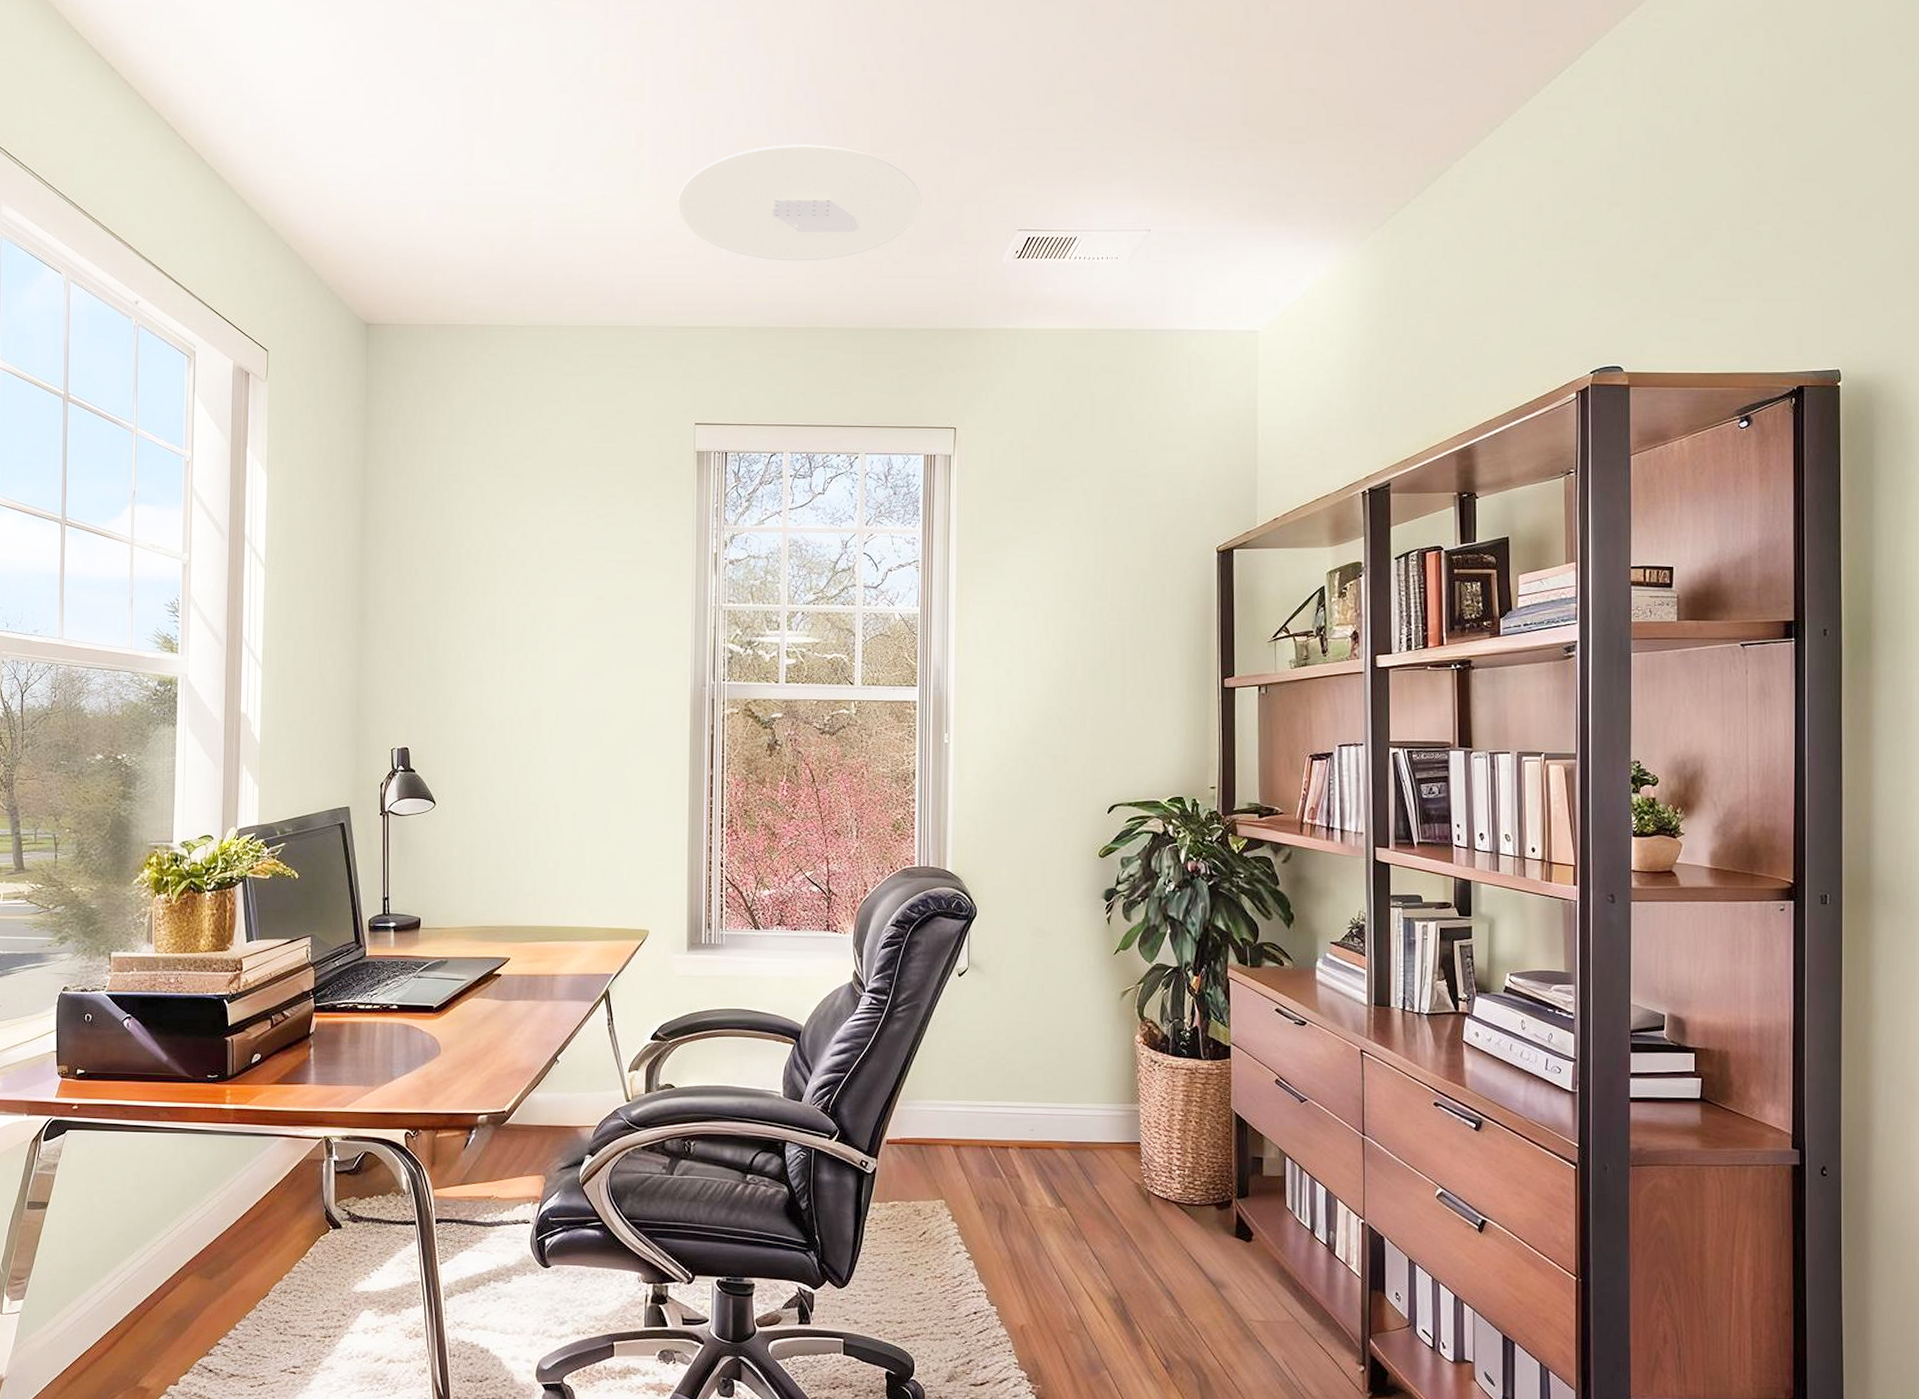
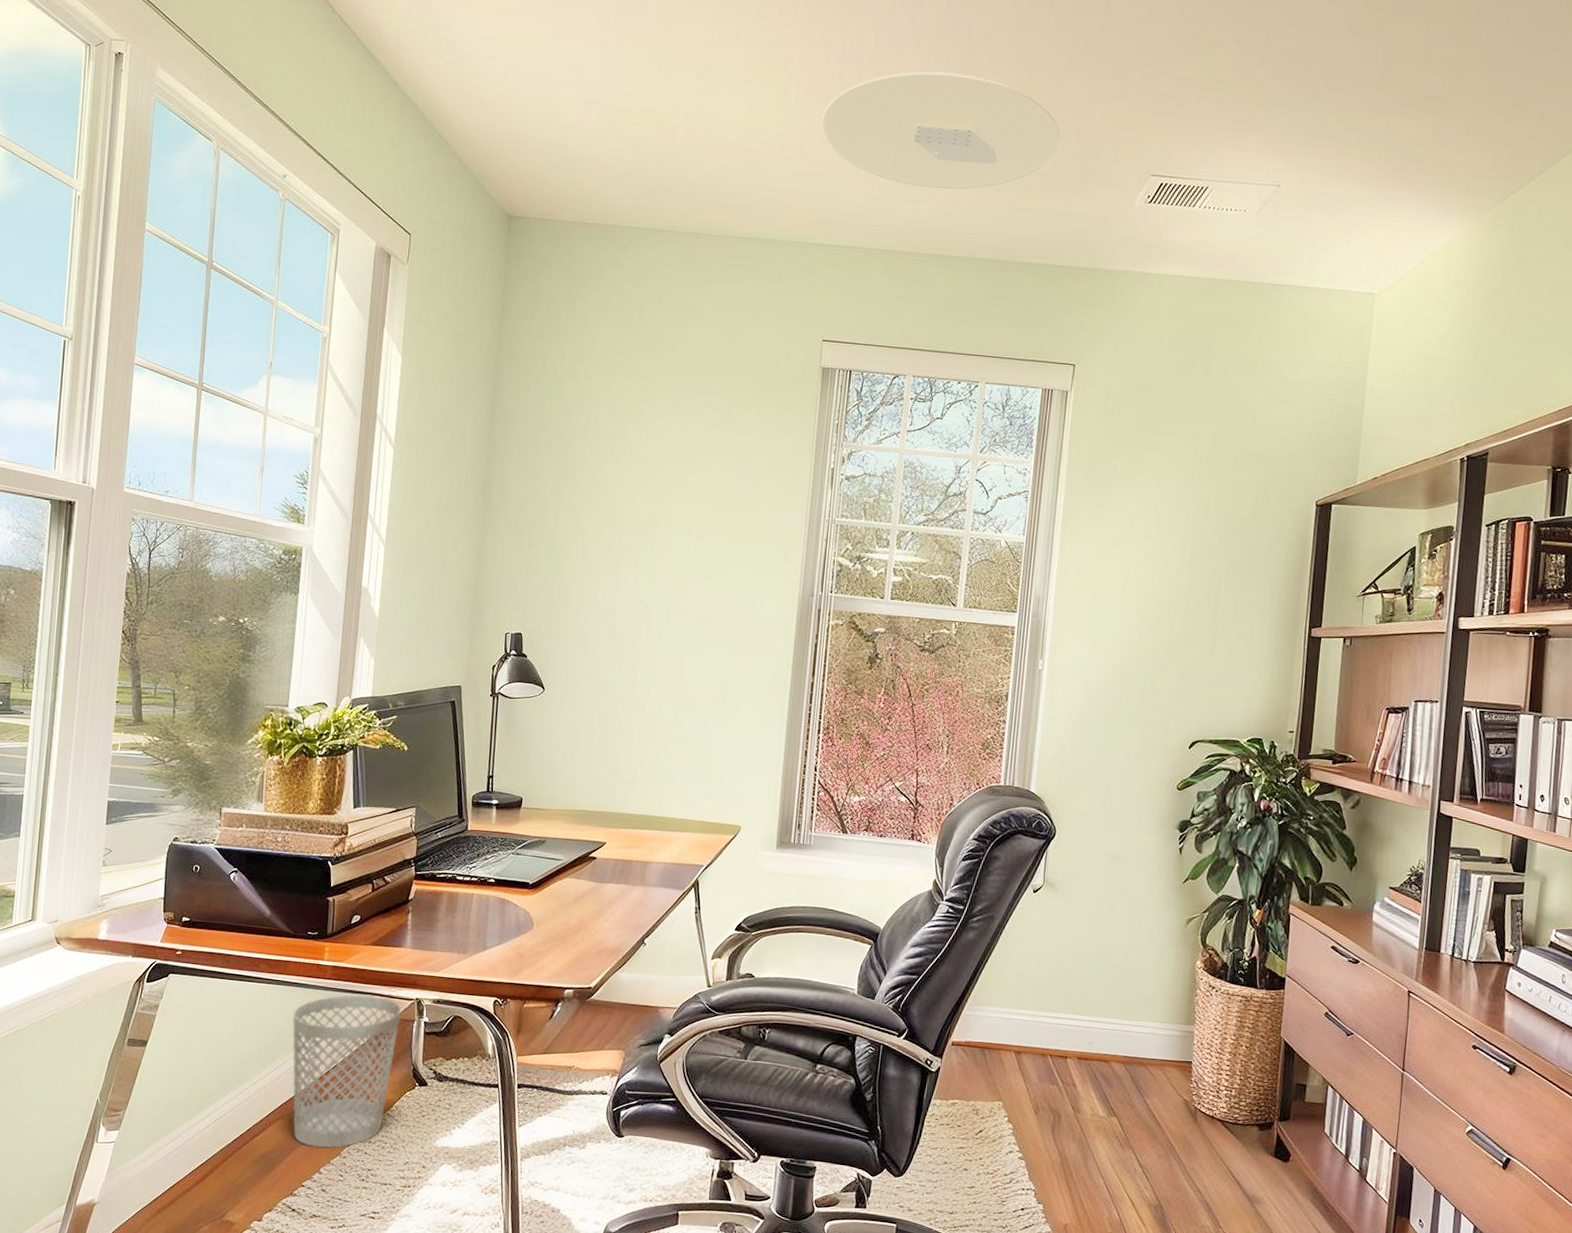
wastebasket: none [197,1137,310,1303] -> present [292,995,402,1149]

